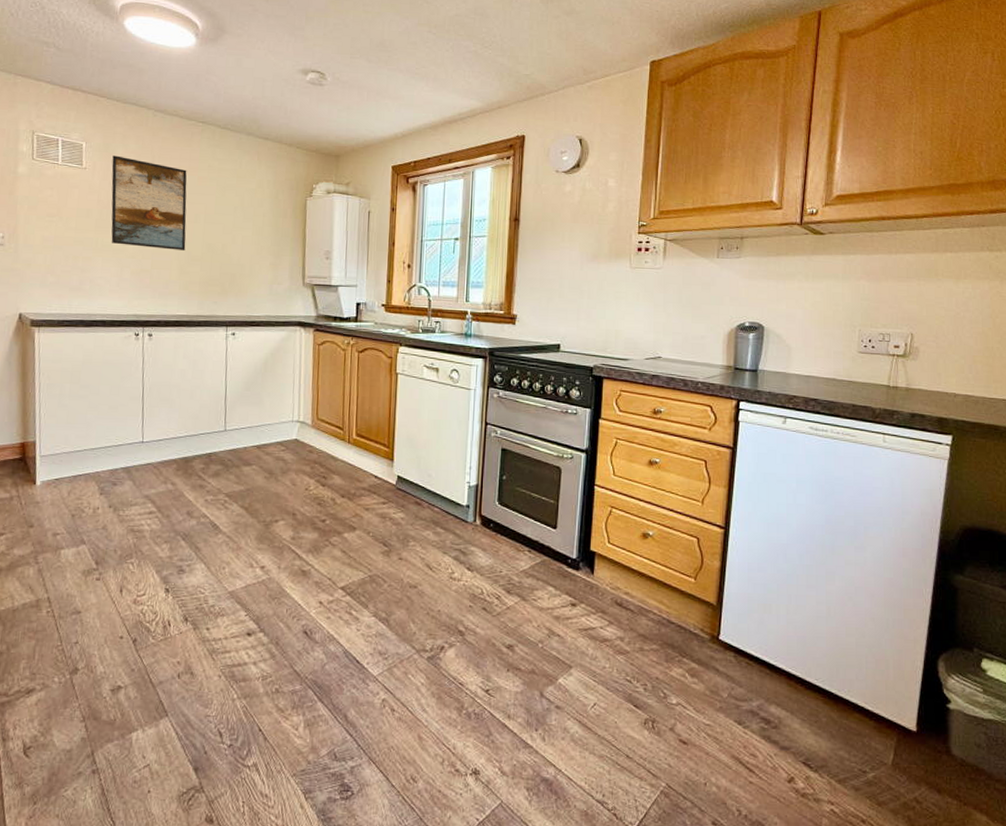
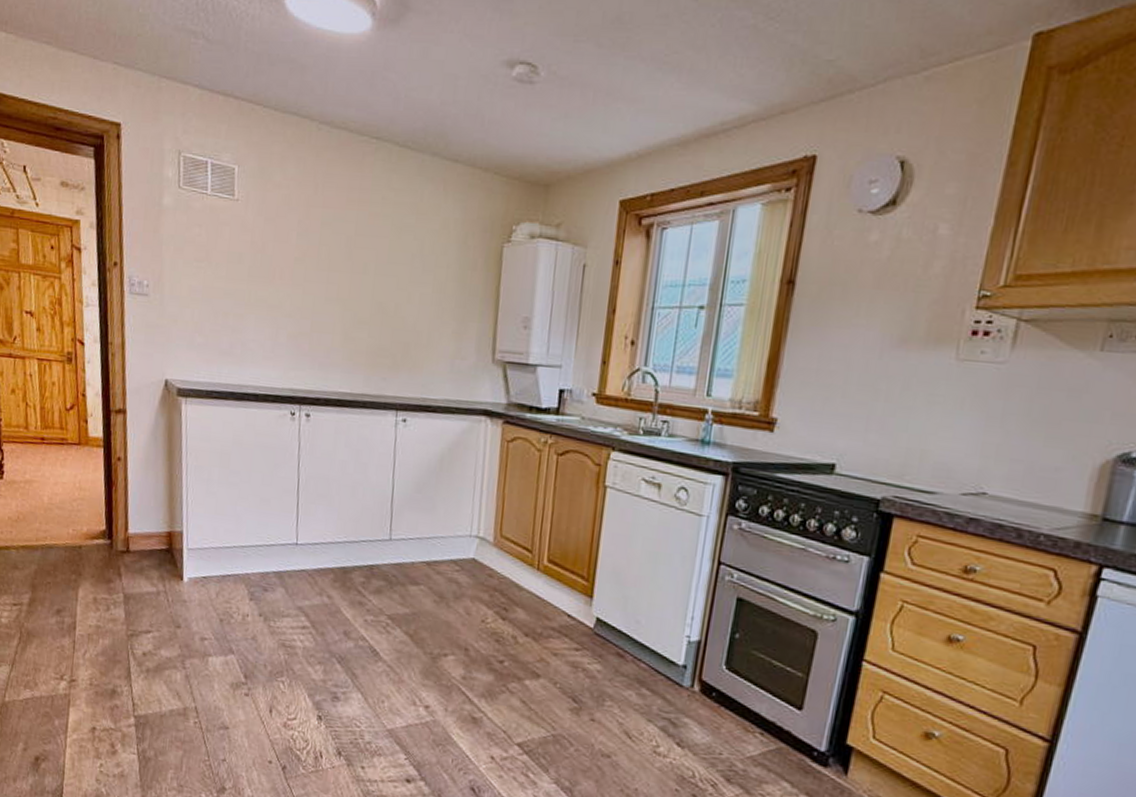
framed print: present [111,155,187,250] -> none [265,183,356,310]

